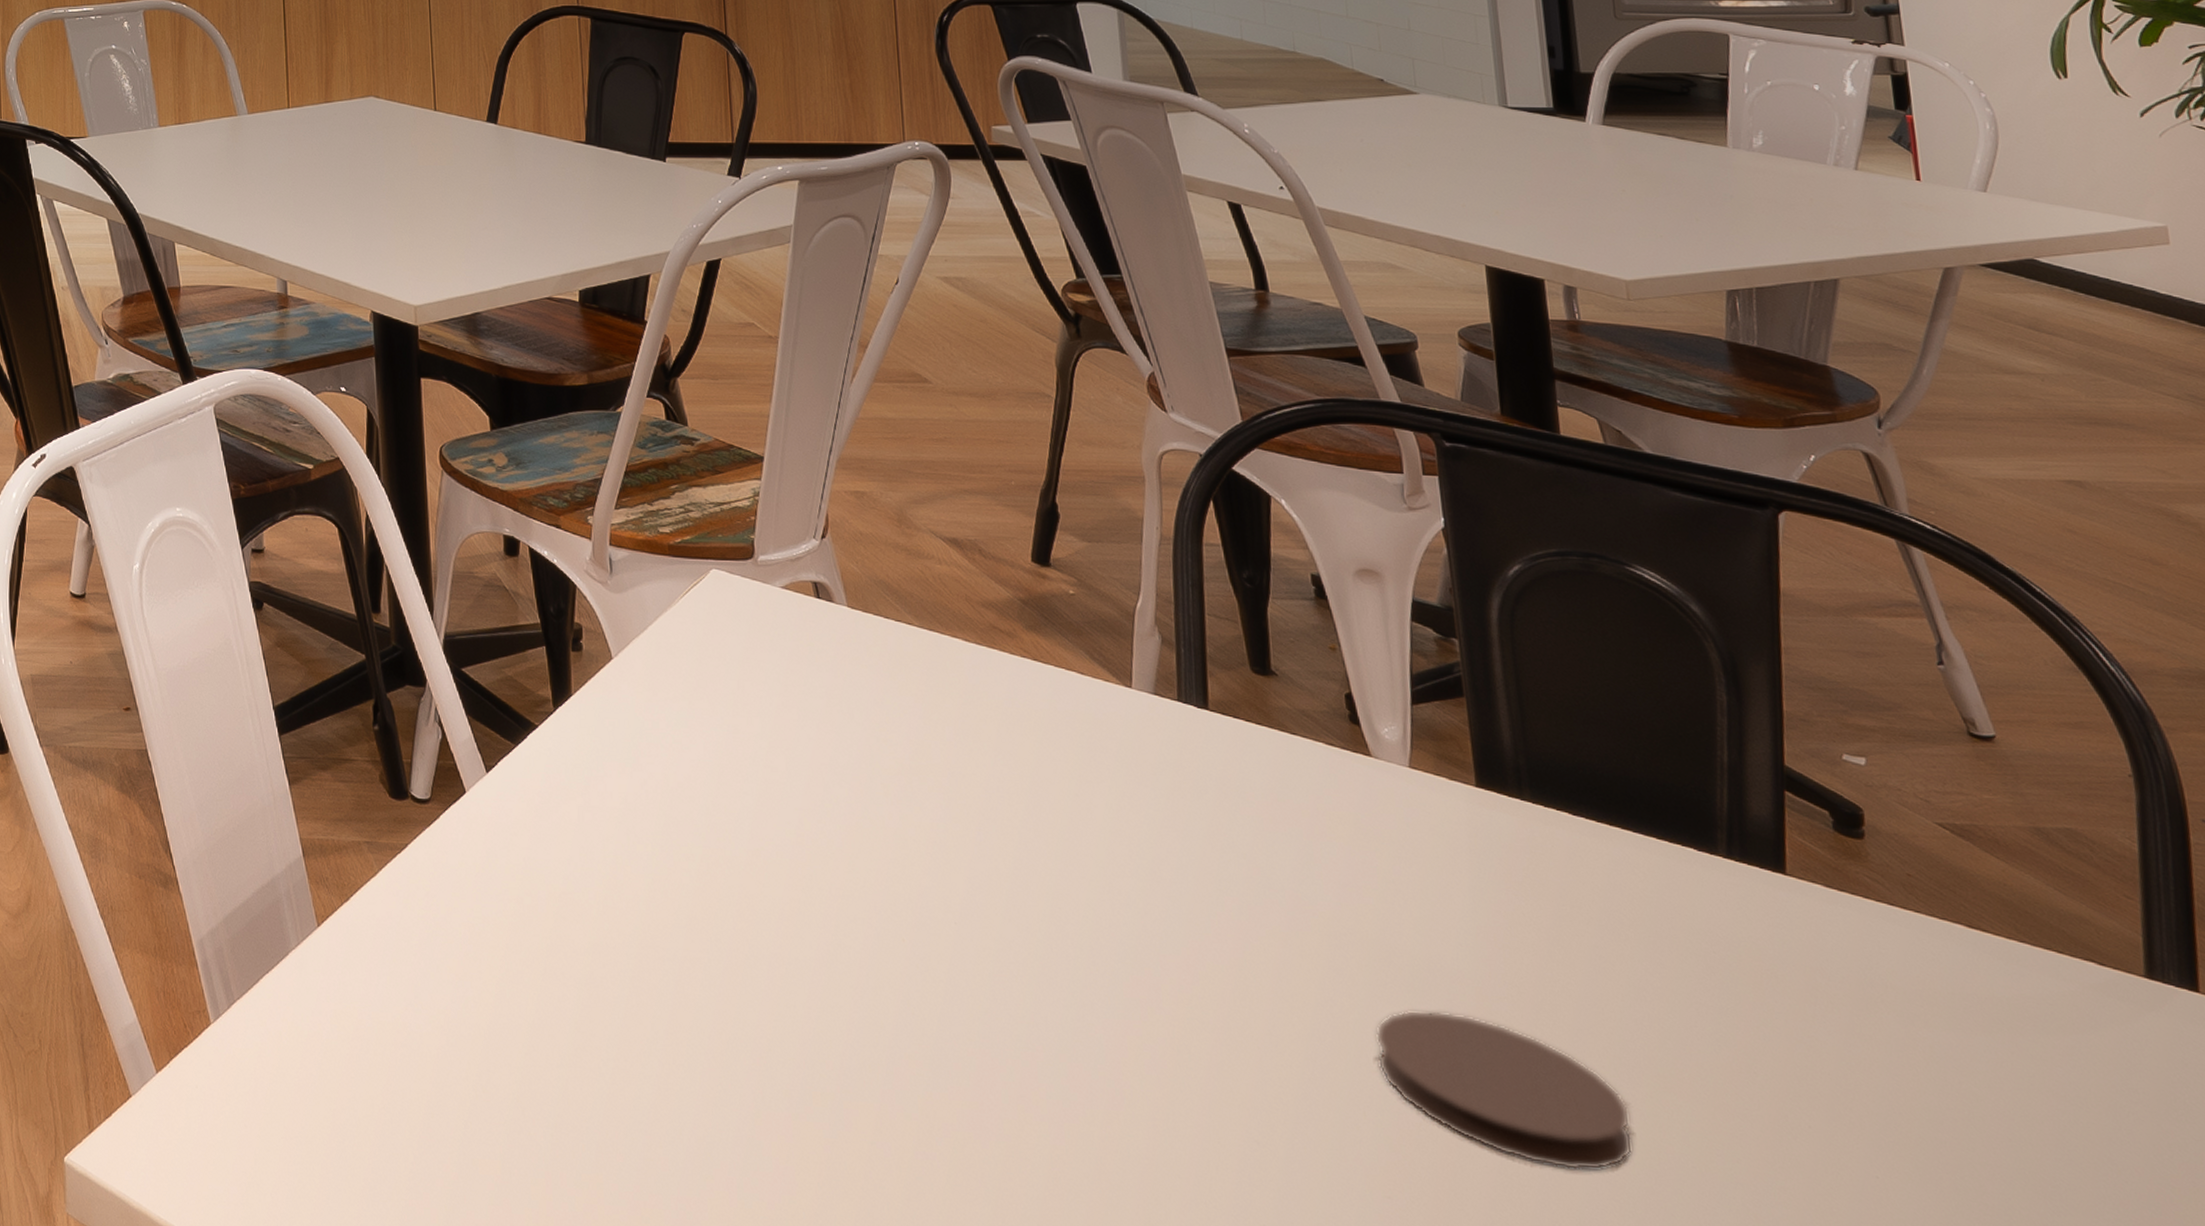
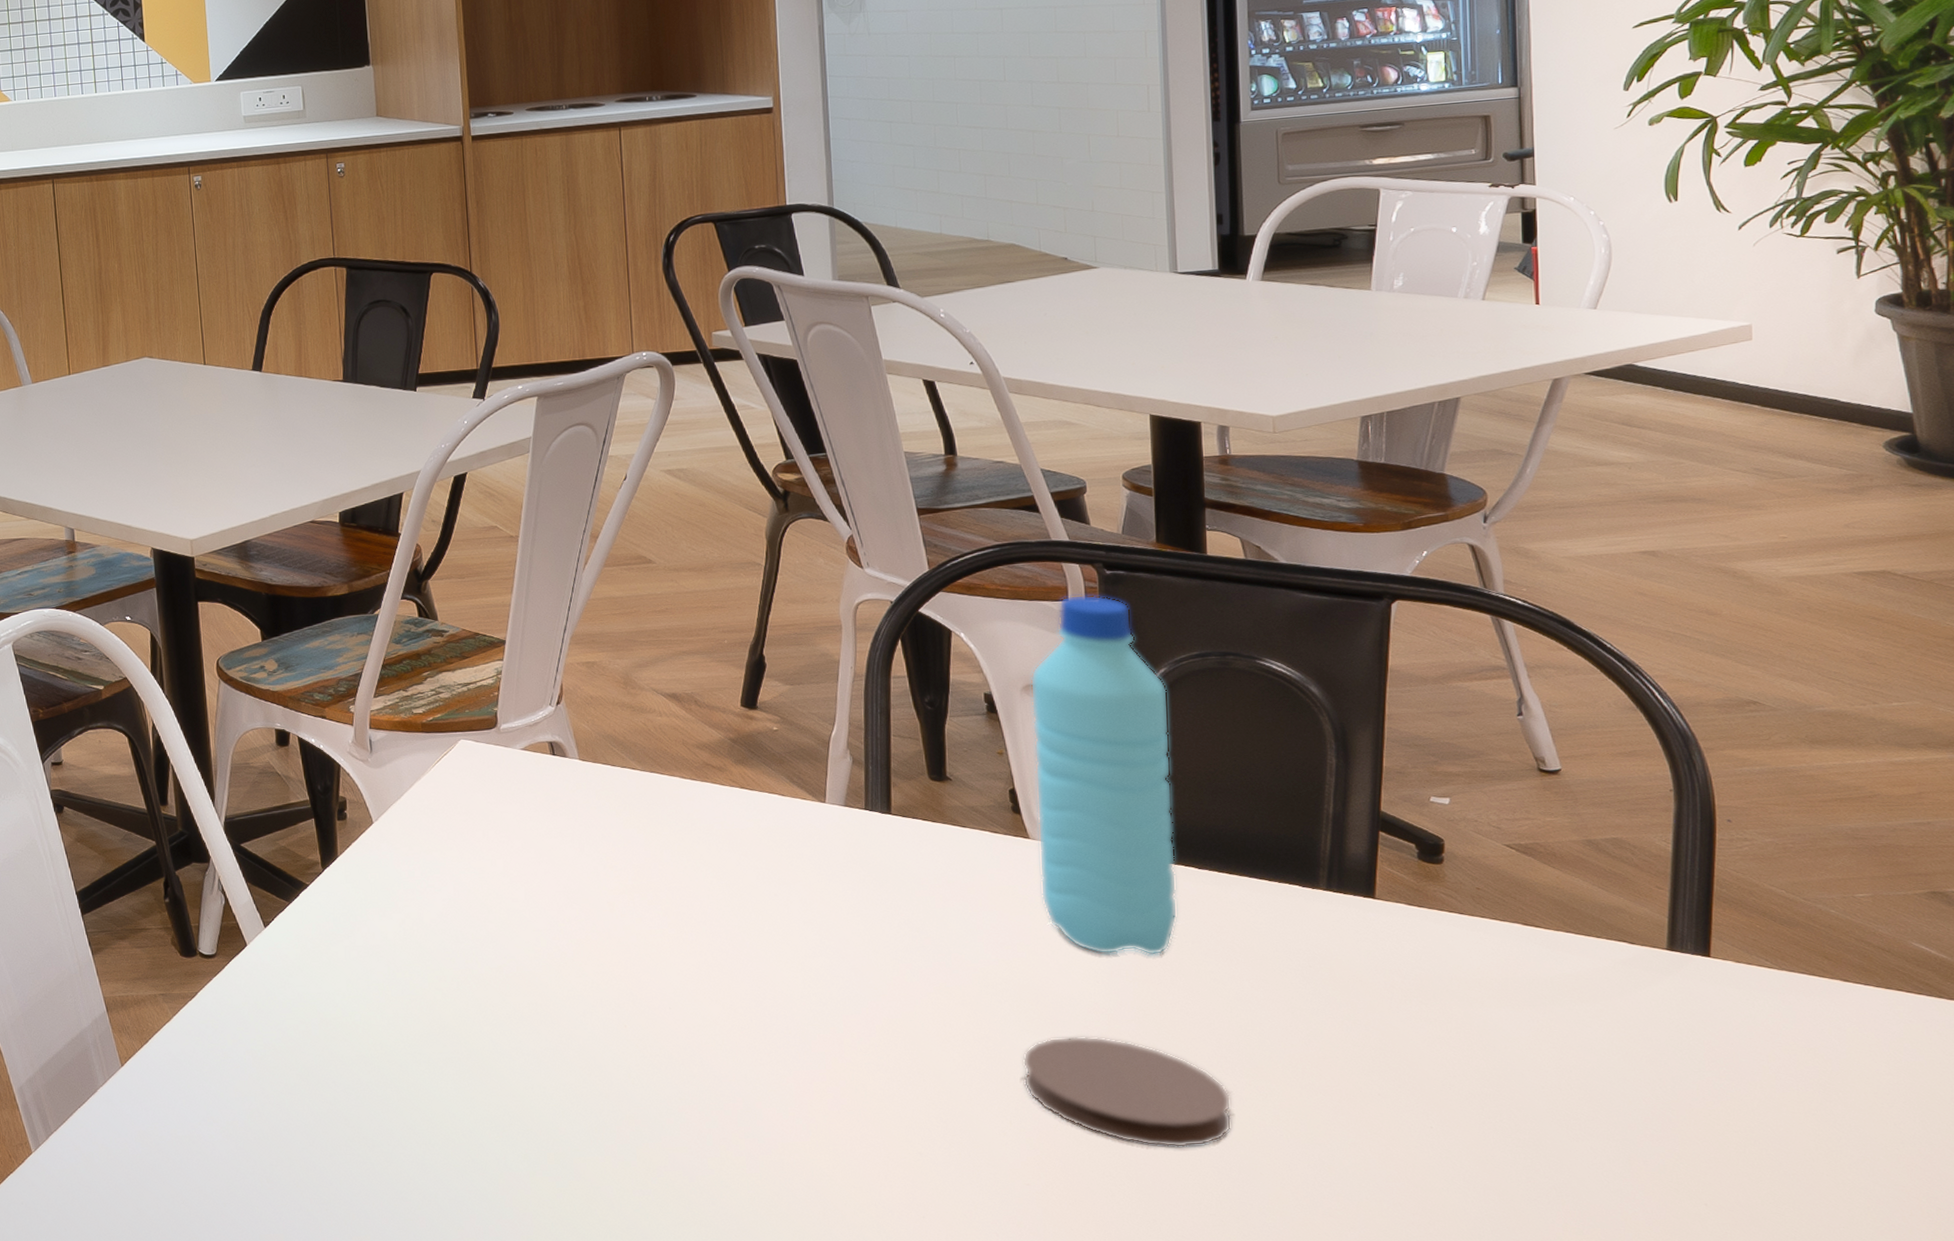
water bottle: none [1363,467,1552,918] -> present [1030,594,1178,956]

